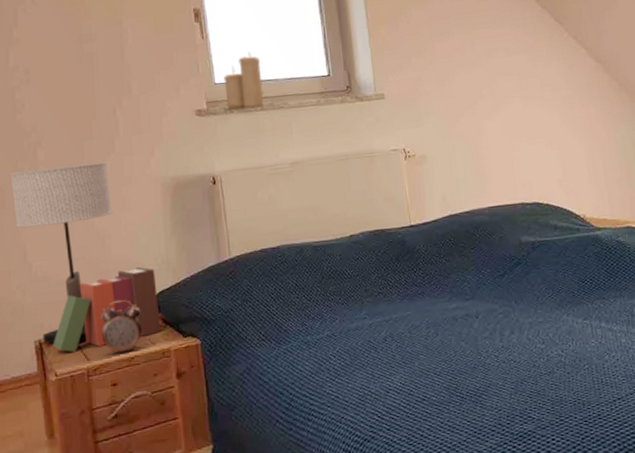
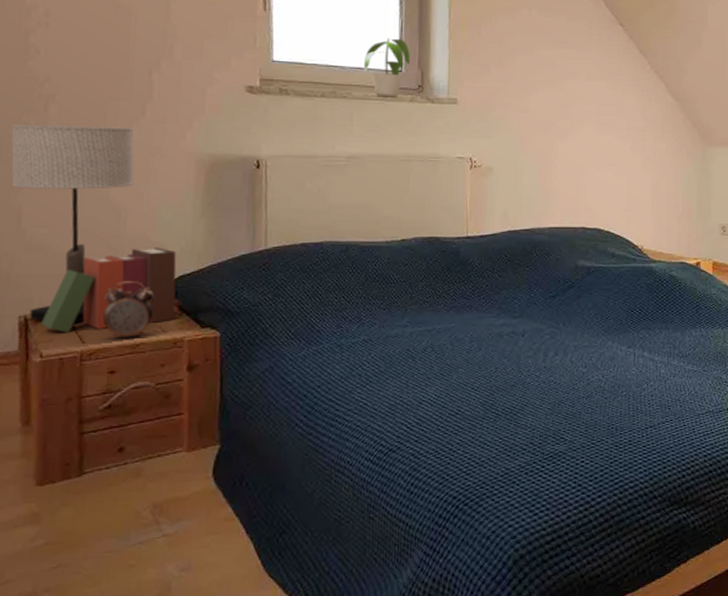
candle: present [224,50,264,112] -> none [282,31,327,94]
potted plant: none [295,45,336,103] -> present [364,38,410,98]

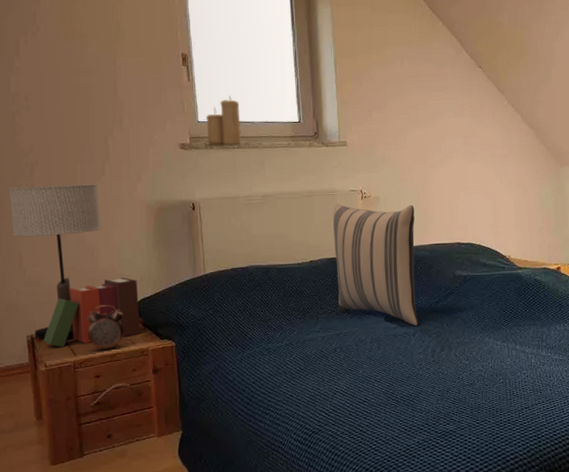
candle: none [282,31,327,94] -> present [206,94,241,147]
potted plant: present [364,38,410,98] -> none [270,95,306,145]
pillow: none [432,172,533,325] -> present [332,203,418,327]

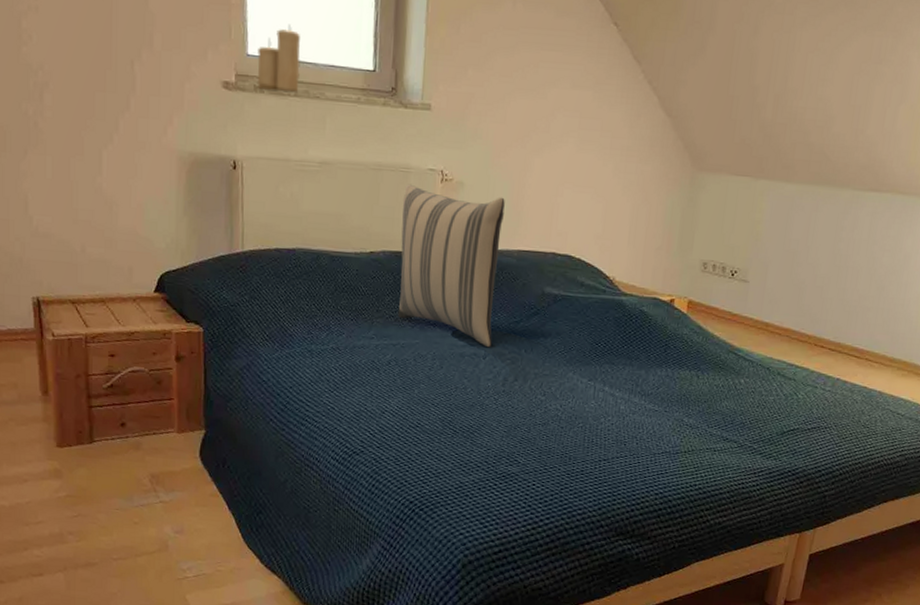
table lamp: present [9,184,101,340] -> none [13,112,122,308]
books: present [42,277,141,348] -> none [50,242,164,317]
alarm clock: present [87,304,125,352] -> none [102,272,145,327]

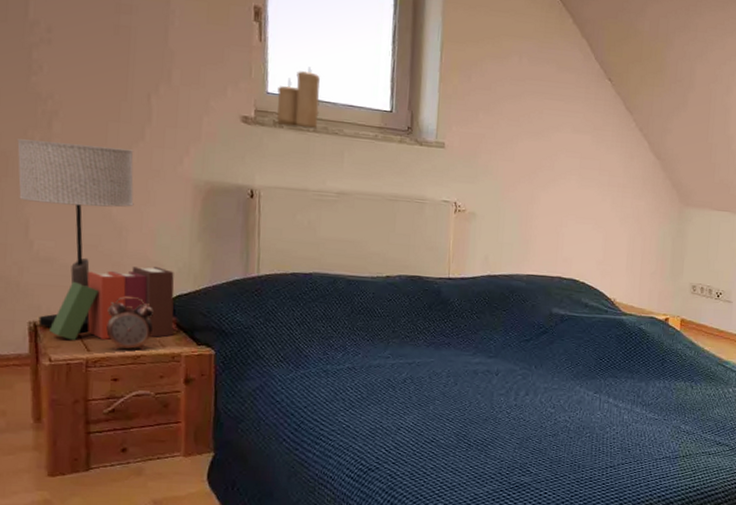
table lamp: none [13,112,122,308] -> present [17,139,134,333]
books: none [50,242,164,317] -> present [48,266,174,341]
alarm clock: none [102,272,145,327] -> present [106,296,154,351]
pillow: present [397,184,505,348] -> none [413,214,514,365]

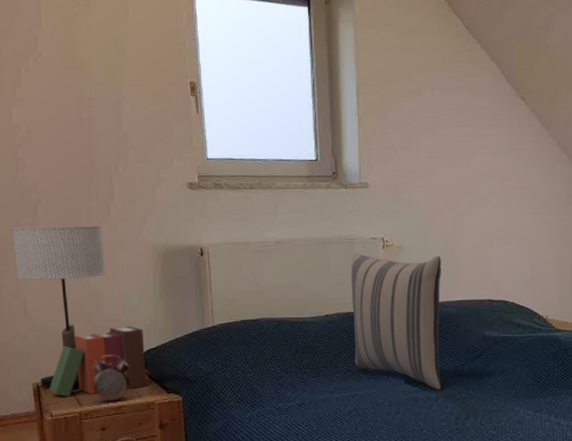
candle: present [276,65,320,129] -> none [216,128,253,187]
pillow: none [413,214,514,365] -> present [350,252,442,391]

